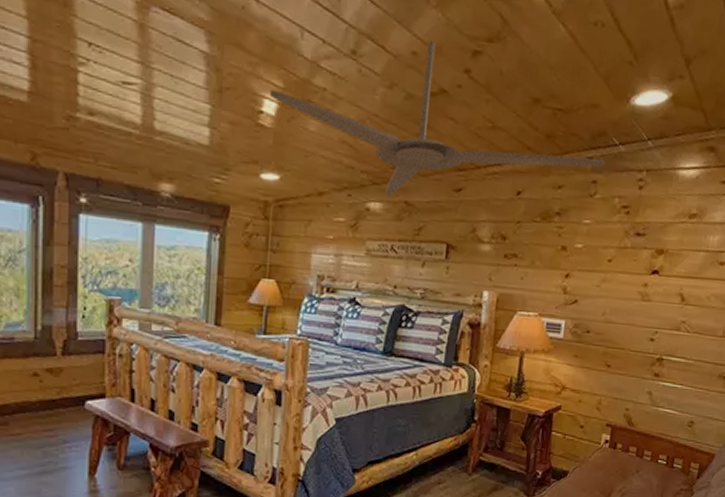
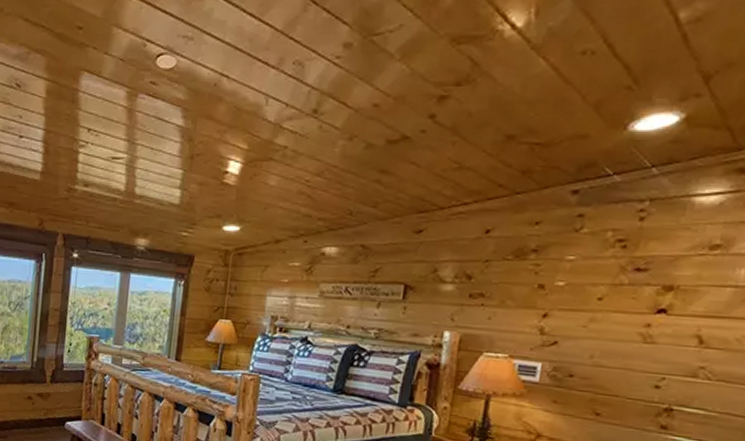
ceiling fan: present [270,40,606,197] -> none [235,91,596,242]

